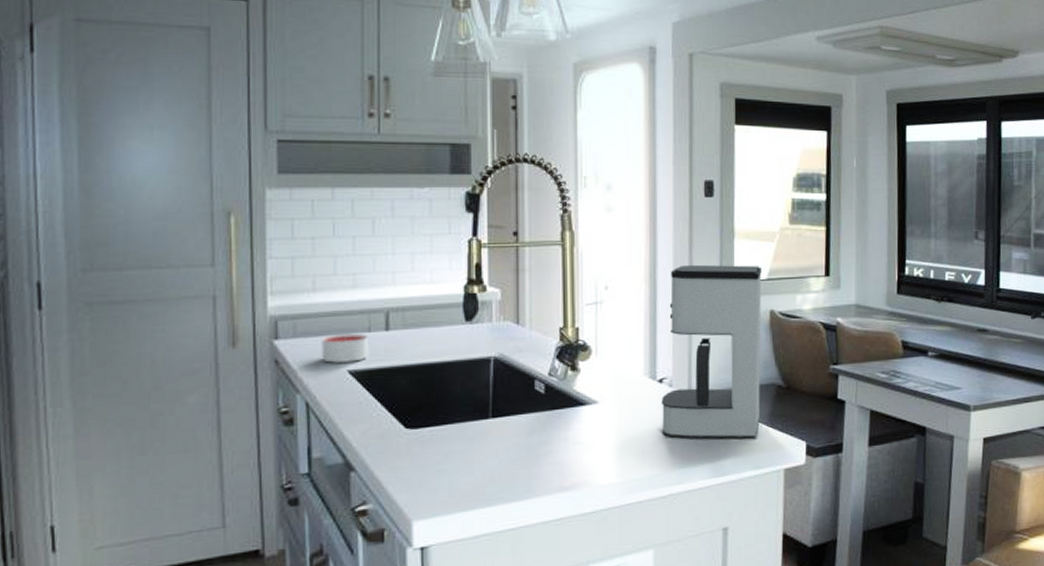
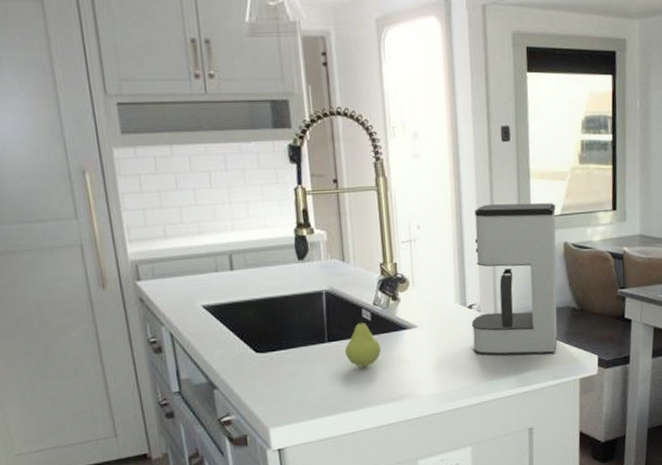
candle: present [321,334,369,364] -> none [177,274,219,300]
fruit: none [510,389,554,449] -> present [344,316,382,367]

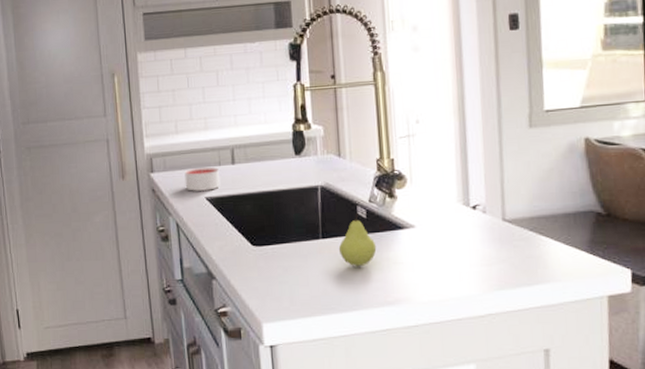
candle: none [177,274,219,300] -> present [184,167,221,192]
coffee maker: present [471,202,558,356] -> none [475,94,579,265]

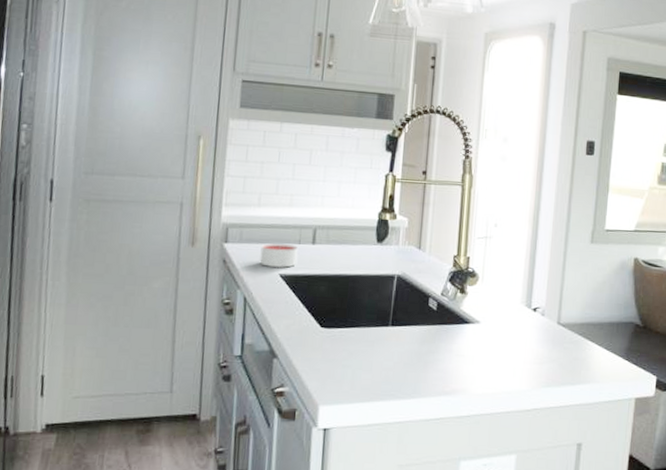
fruit: present [338,214,377,266] -> none [405,305,442,356]

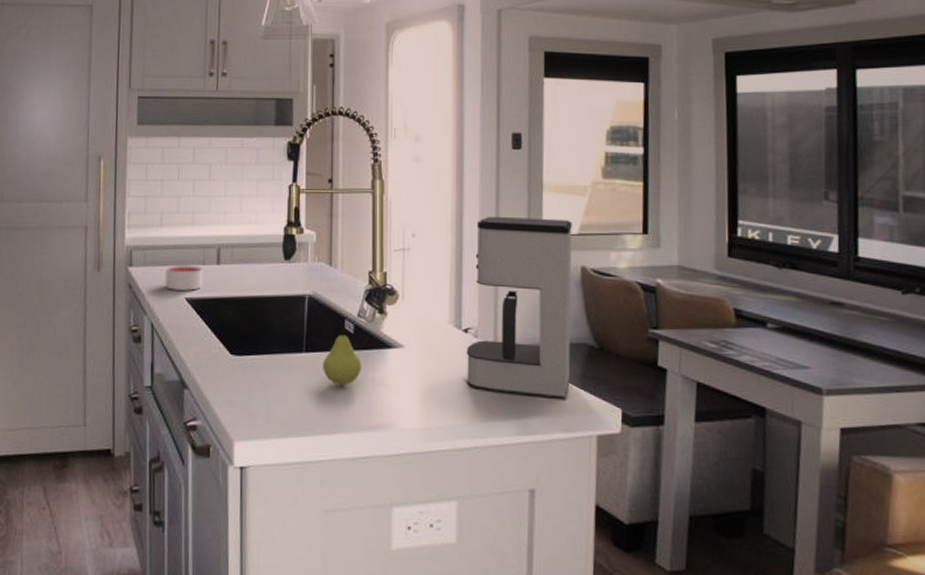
fruit: none [405,305,442,356] -> present [322,328,362,385]
coffee maker: none [531,211,630,368] -> present [466,216,572,399]

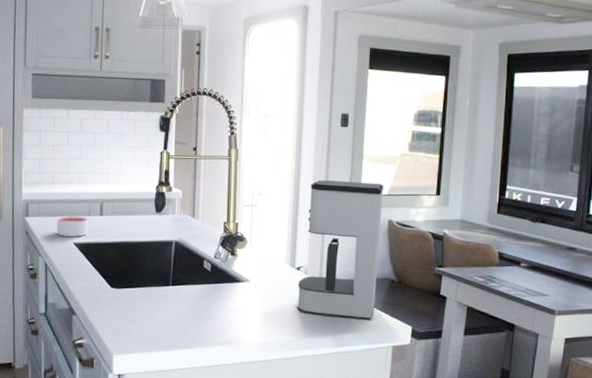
fruit: present [322,328,362,385] -> none [185,267,217,311]

